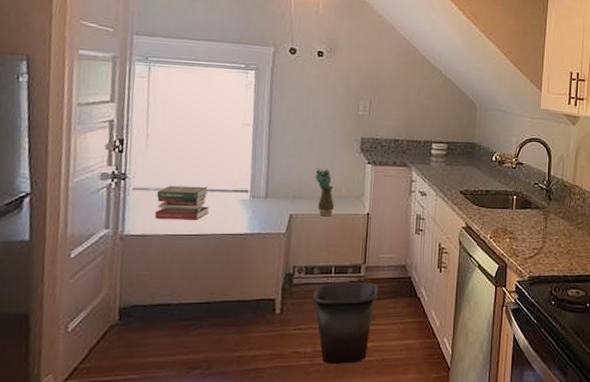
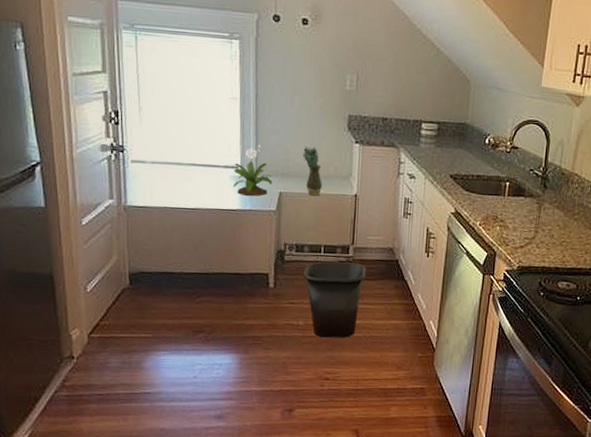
books: present [155,185,209,220] -> none [153,159,202,194]
potted flower: none [242,168,283,219] -> present [233,145,272,196]

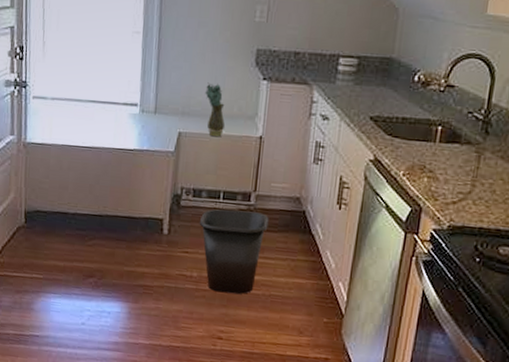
potted flower: present [233,145,272,196] -> none [131,81,172,136]

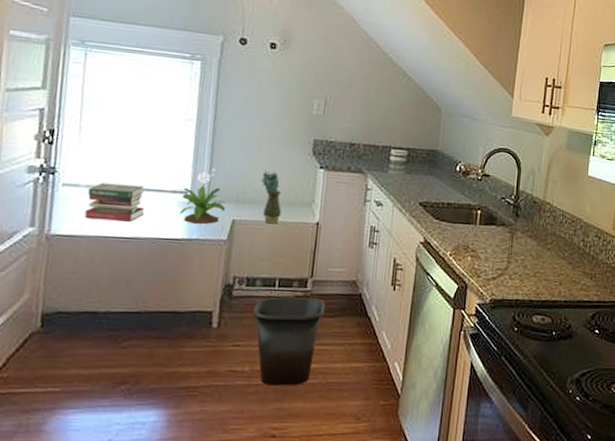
books: none [52,95,100,132] -> present [85,182,144,222]
potted flower: none [131,81,172,136] -> present [180,169,226,224]

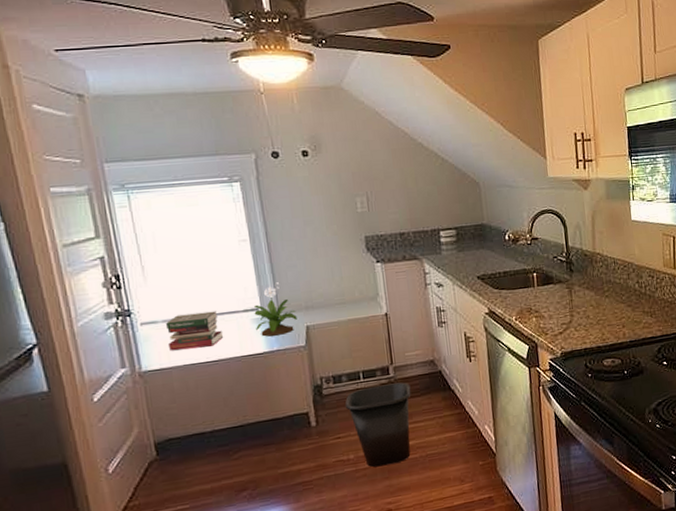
vase: present [261,170,282,224] -> none [324,273,351,323]

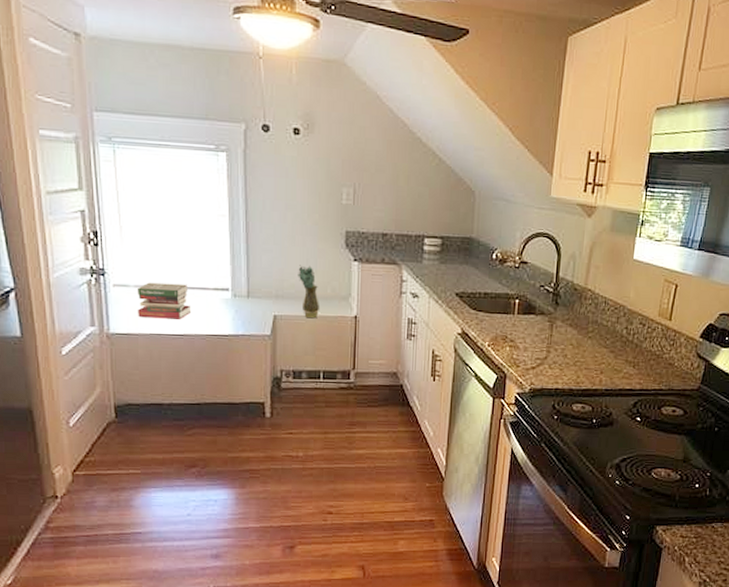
potted flower: present [253,282,297,337] -> none [224,265,266,320]
vase: none [324,273,351,323] -> present [298,265,320,319]
waste bin: present [345,382,411,467] -> none [301,388,369,469]

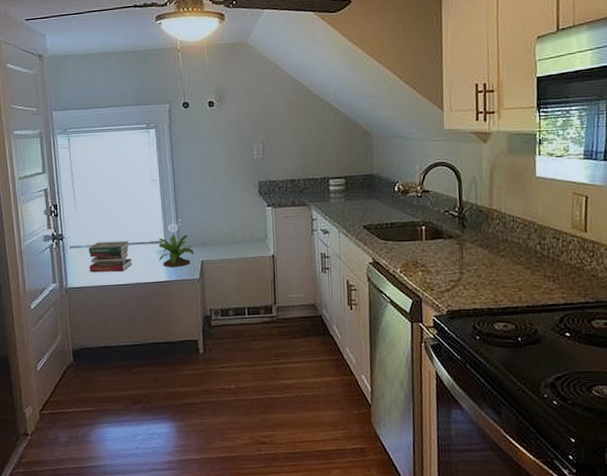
potted flower: none [224,265,266,320] -> present [158,219,194,267]
vase: present [298,265,320,319] -> none [219,214,241,261]

